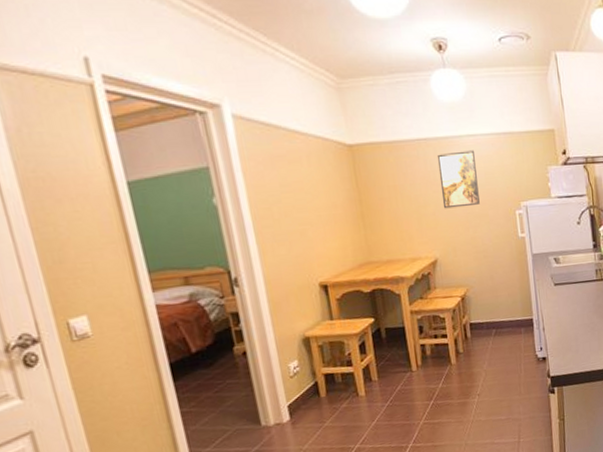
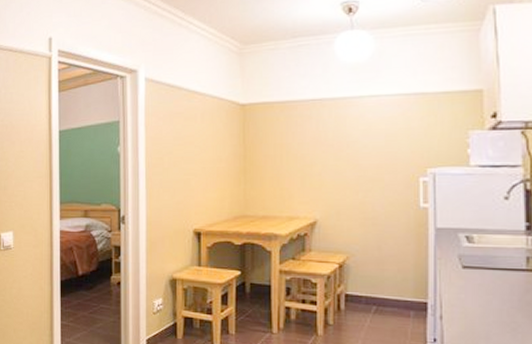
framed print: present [437,150,480,209] -> none [331,111,375,170]

